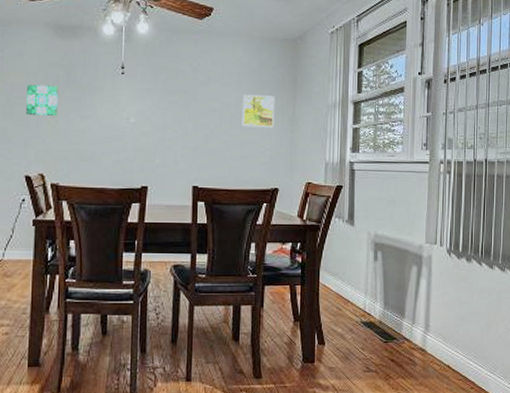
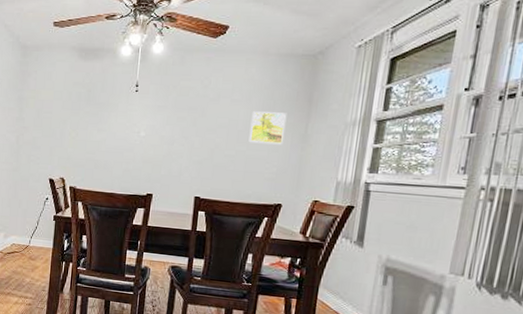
wall art: present [26,84,58,116] -> none [52,101,80,129]

